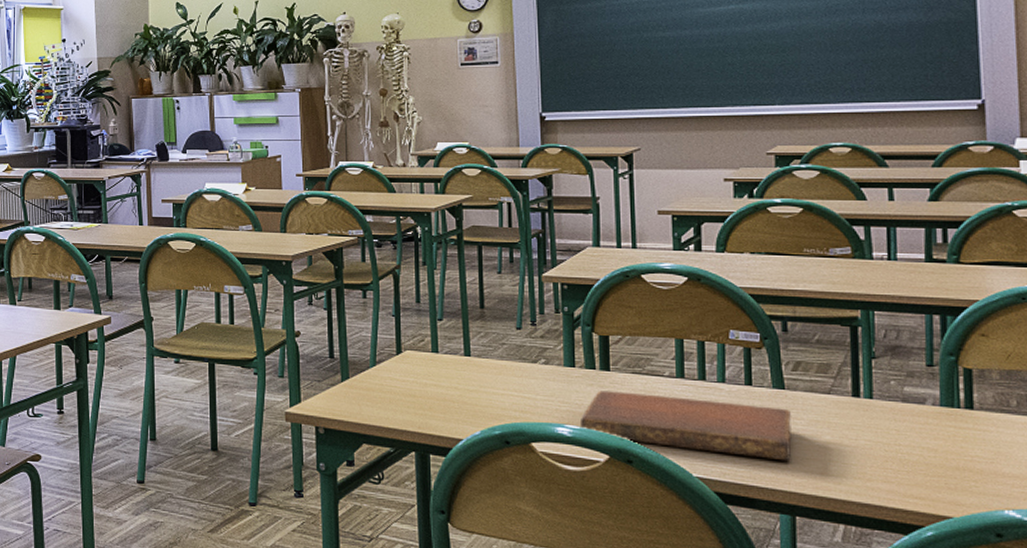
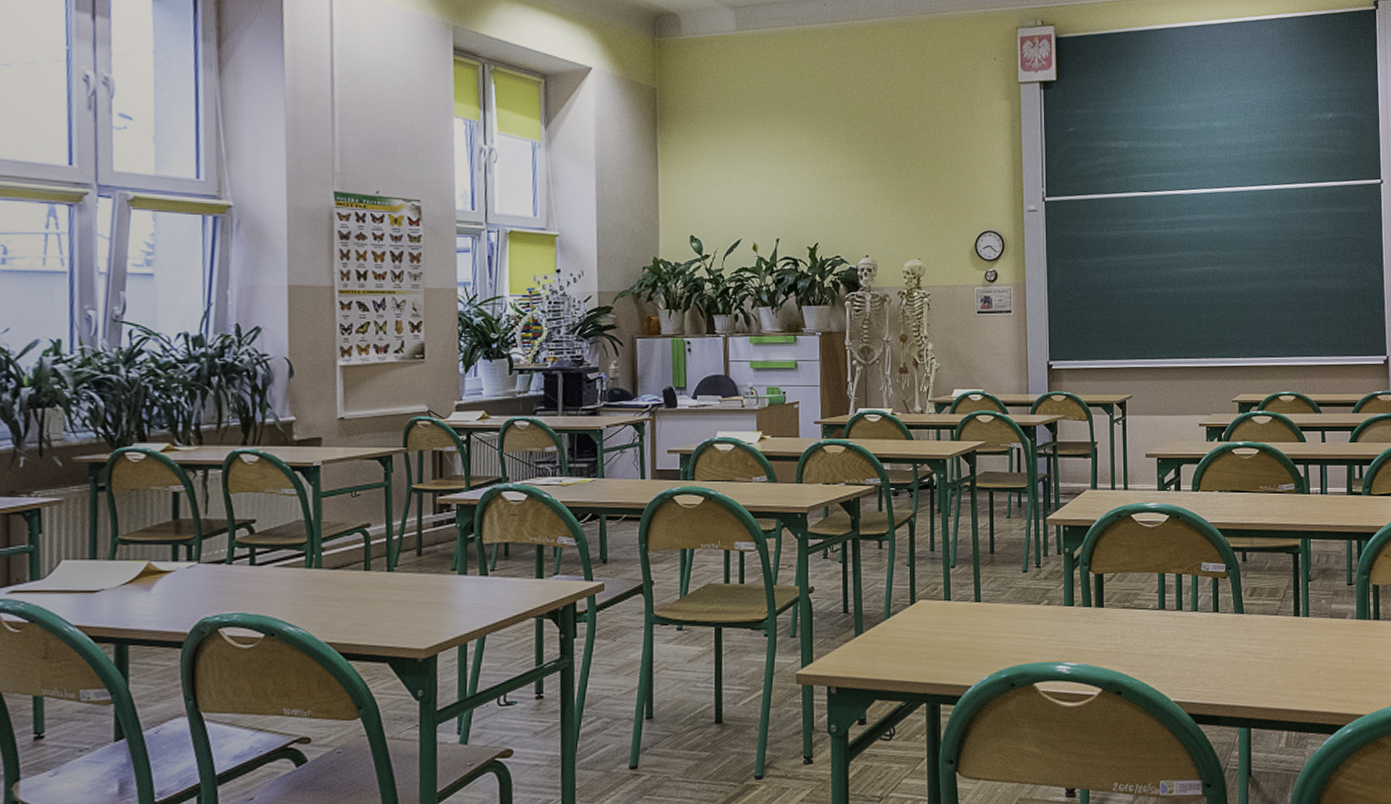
notebook: present [579,391,792,461] -> none [1077,626,1249,679]

